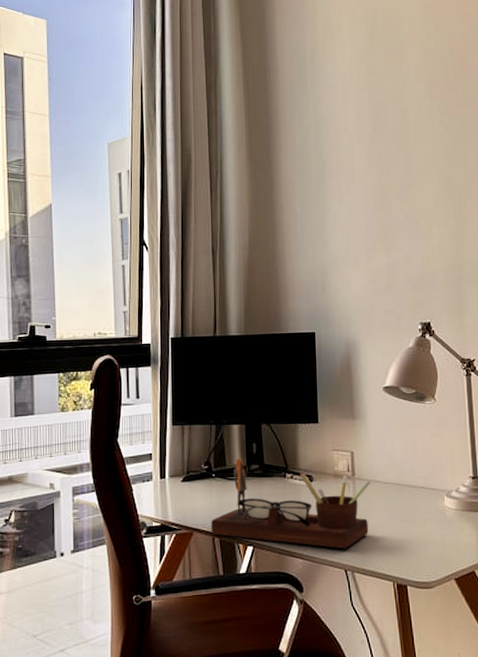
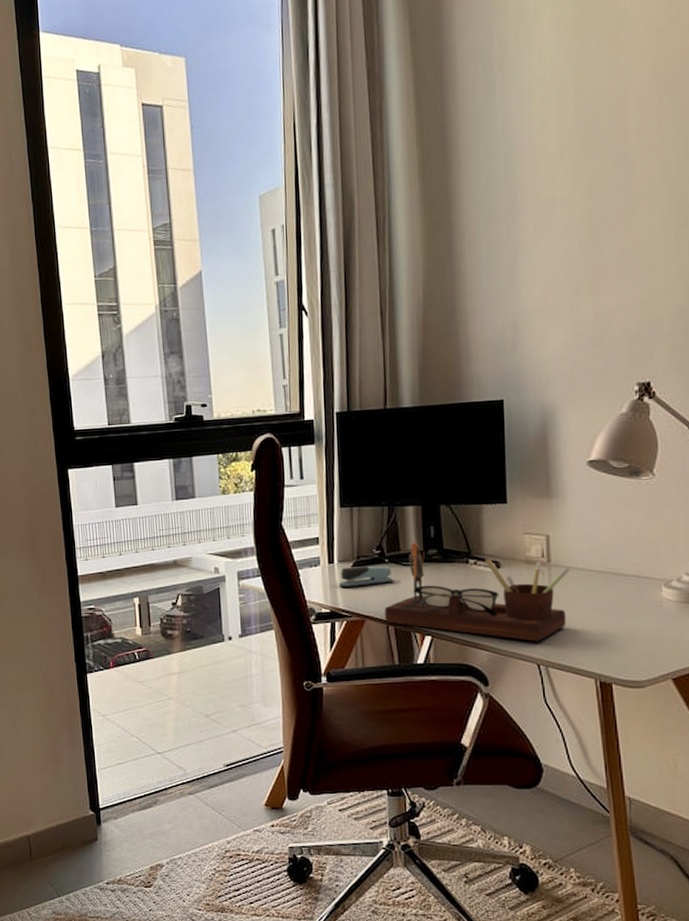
stapler: none [169,480,220,502] -> present [339,566,394,588]

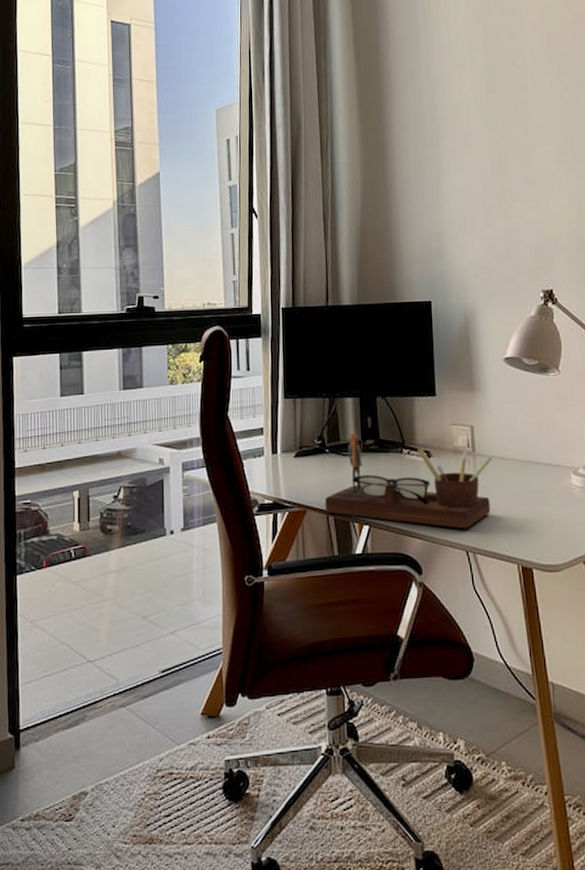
stapler: present [339,566,394,588] -> none [281,456,334,479]

